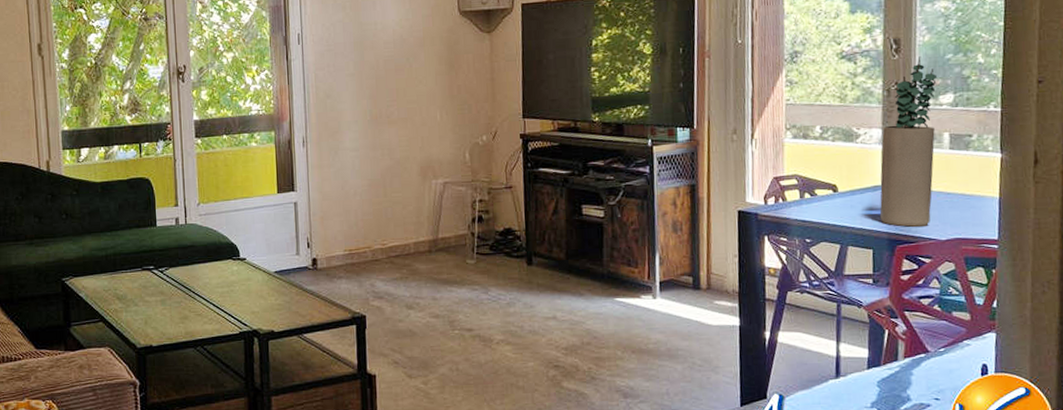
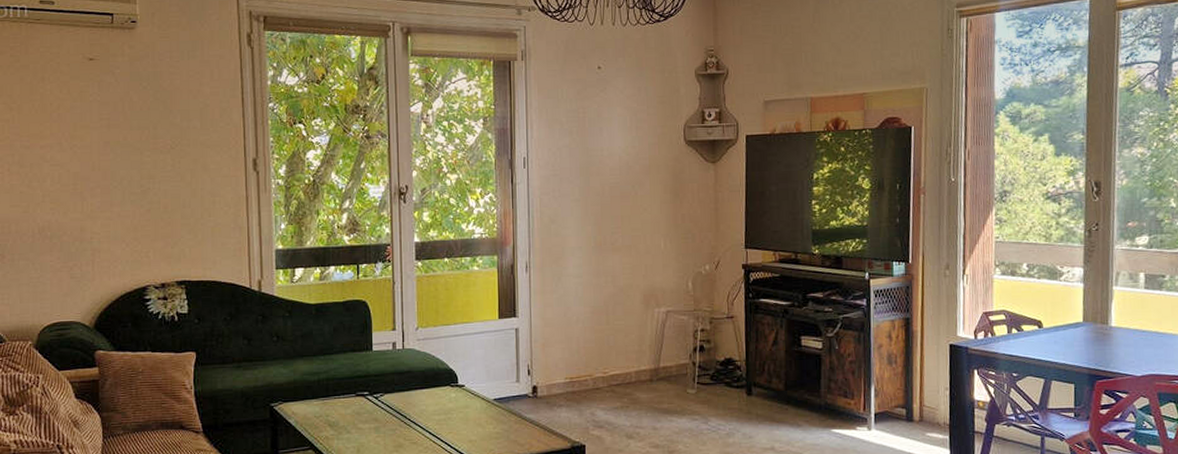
vase: present [879,56,938,227] -> none [1081,199,1134,363]

